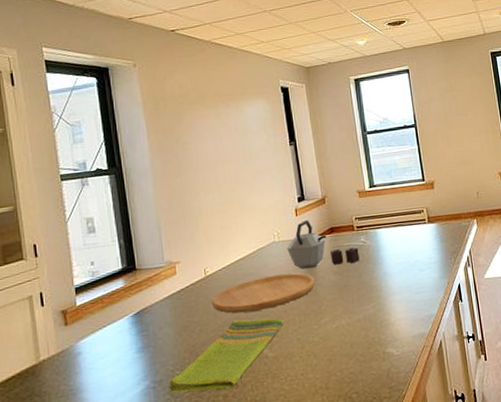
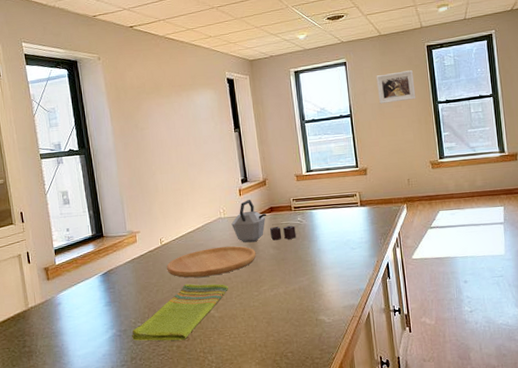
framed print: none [440,78,482,113] -> present [376,70,416,104]

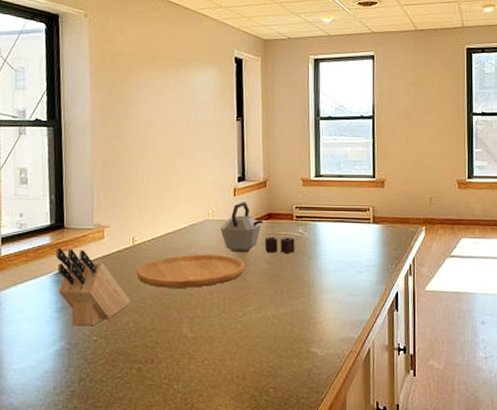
knife block: none [99,253,165,316] -> present [56,247,130,326]
dish towel: present [132,283,228,341] -> none [83,294,208,363]
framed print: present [376,70,416,104] -> none [406,73,449,108]

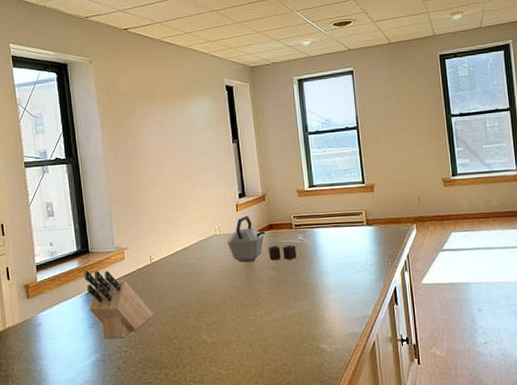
cutting board: present [136,254,245,288] -> none [156,265,253,300]

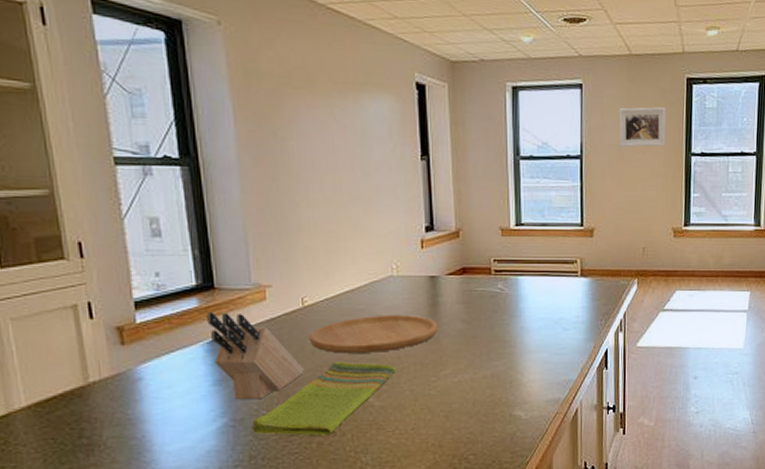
dish towel: none [116,305,222,368] -> present [252,361,396,436]
cutting board: none [156,265,253,300] -> present [309,314,438,354]
kettle: present [227,216,297,263] -> none [407,255,494,312]
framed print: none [385,81,428,116] -> present [618,107,666,147]

